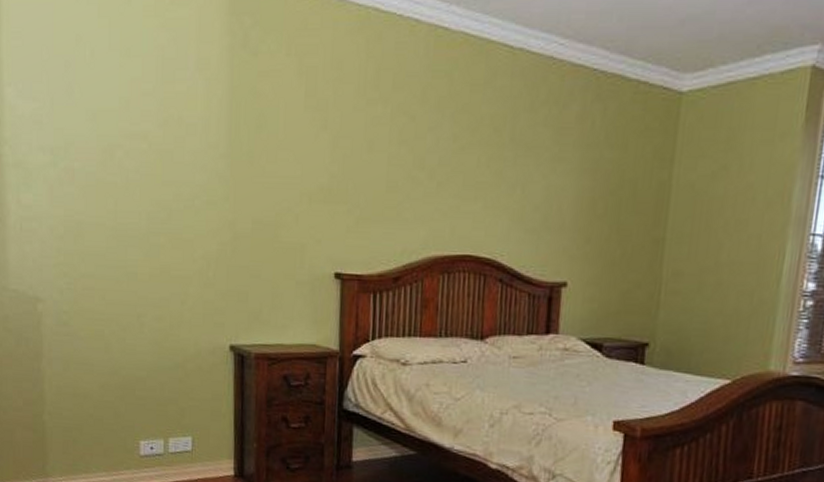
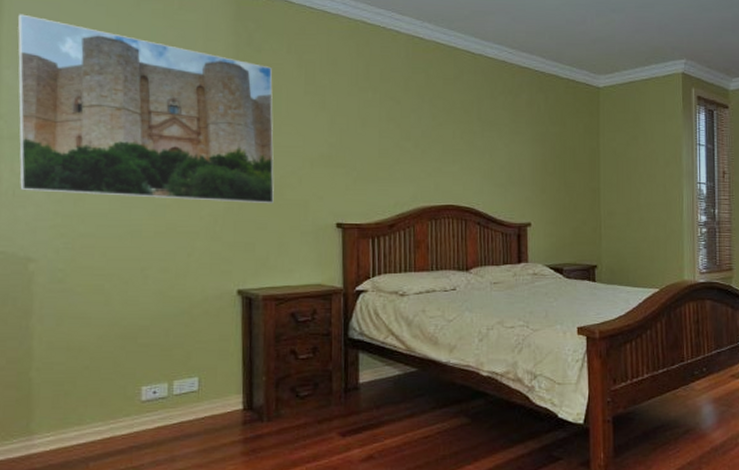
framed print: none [15,19,270,248] -> present [17,14,274,204]

